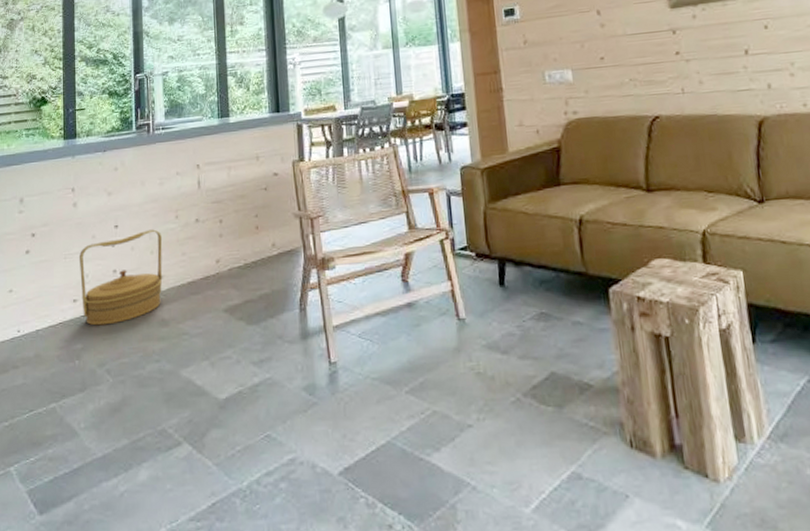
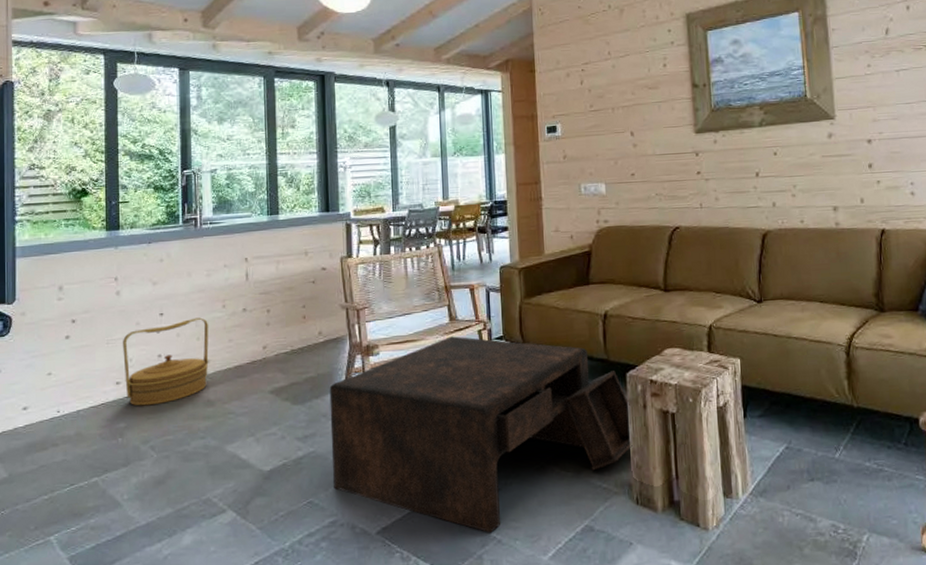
coffee table: none [284,246,621,478] -> present [329,336,632,533]

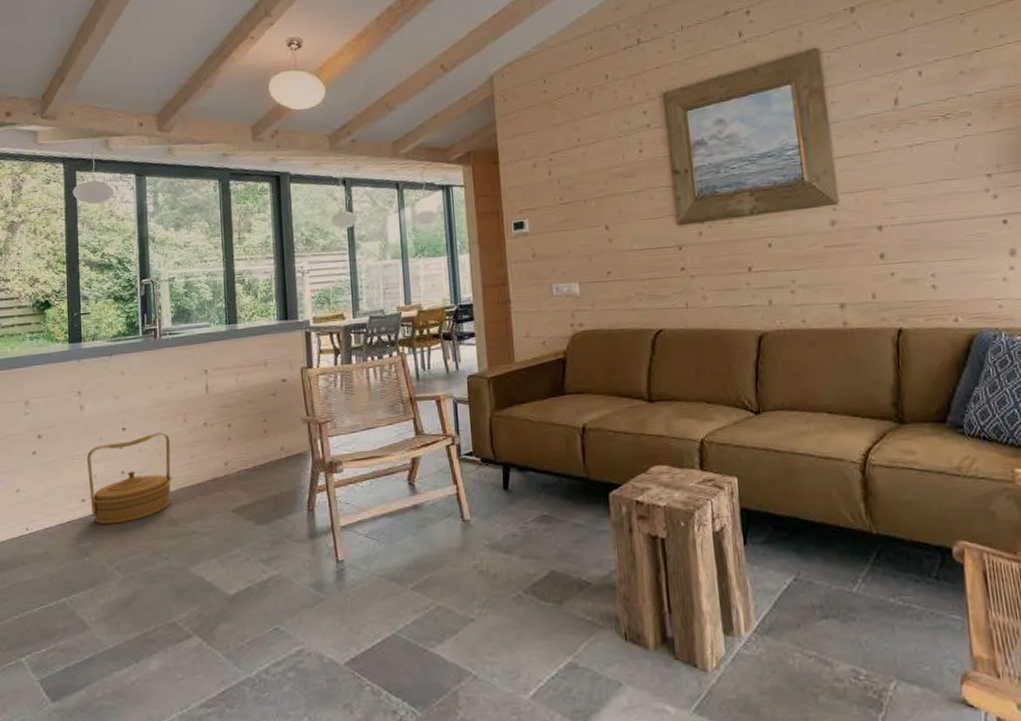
coffee table: present [329,336,632,533] -> none [292,452,618,668]

